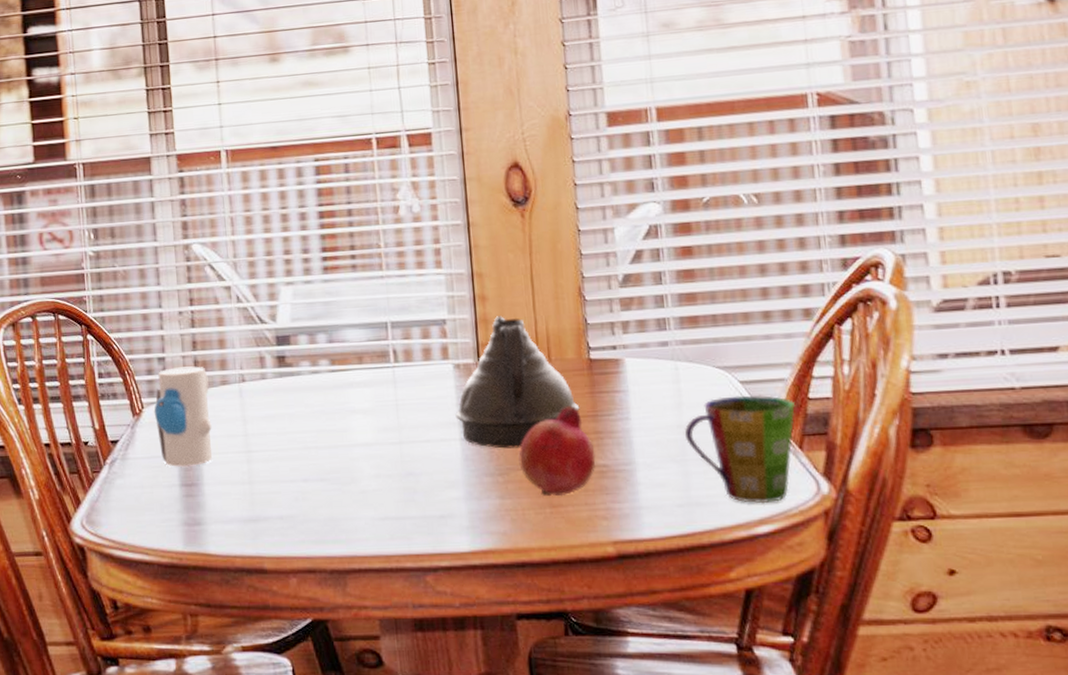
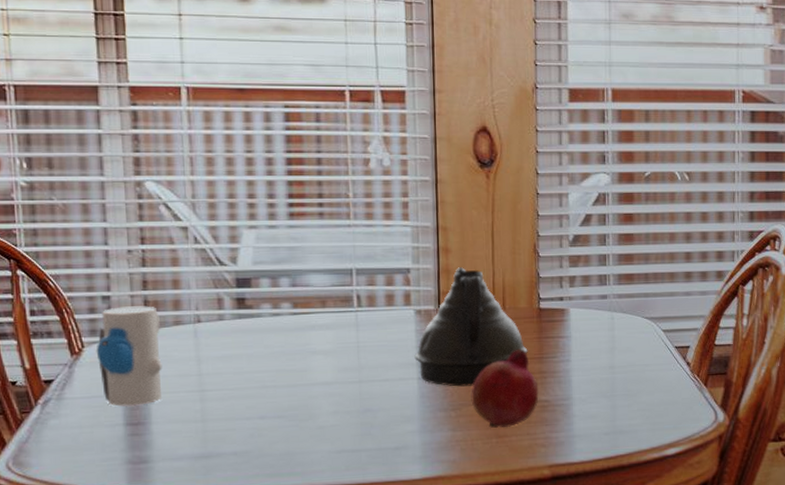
cup: present [684,394,796,504] -> none [615,341,705,431]

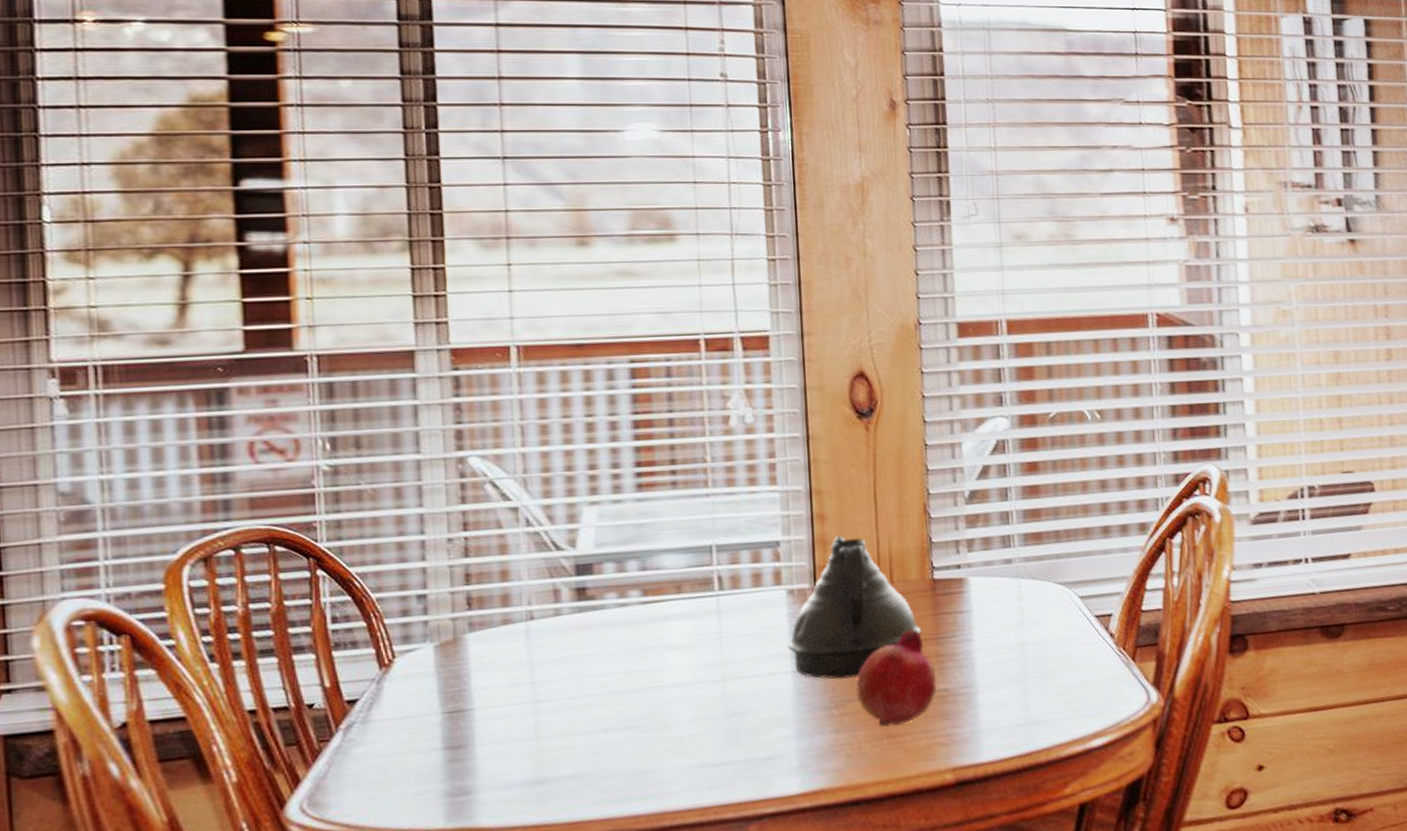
toy: present [96,306,163,407] -> none [409,603,488,727]

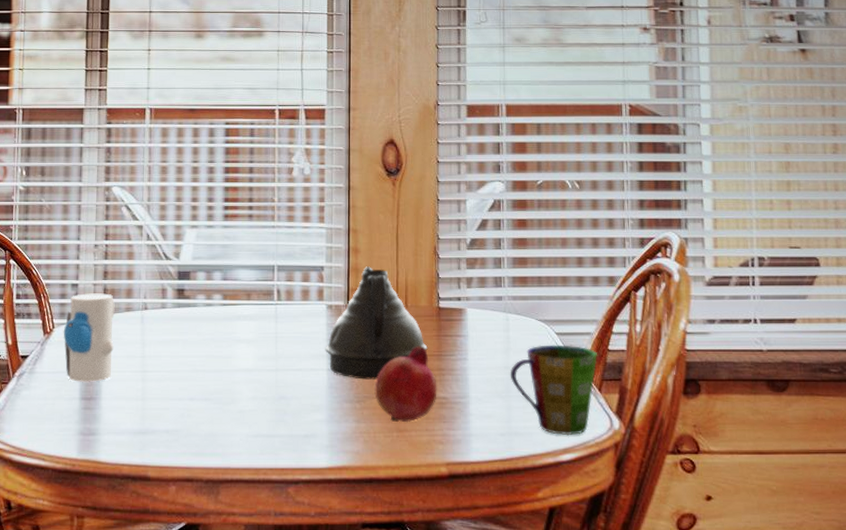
toy: none [409,603,488,727] -> present [63,293,115,382]
cup: none [1025,609,1130,717] -> present [510,345,598,436]

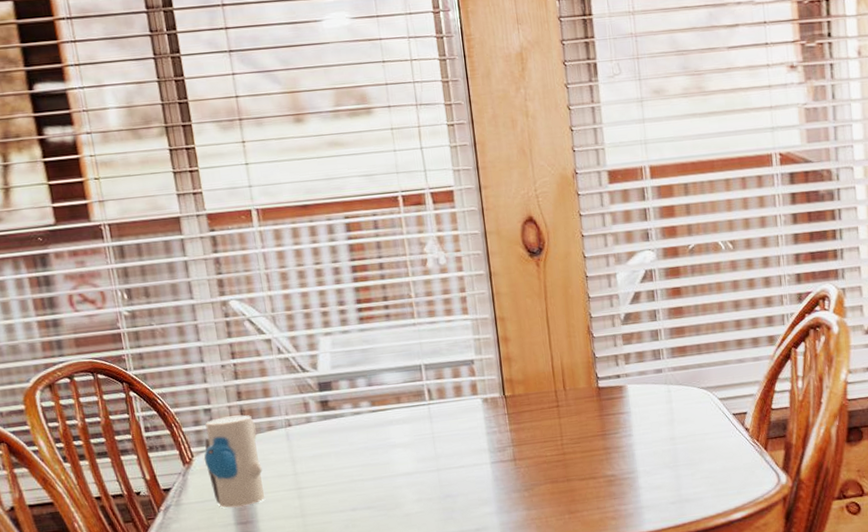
teapot: present [325,266,428,380] -> none [485,354,591,468]
fruit: present [374,345,437,423] -> none [541,427,605,505]
cup: present [510,345,598,436] -> none [676,408,762,496]

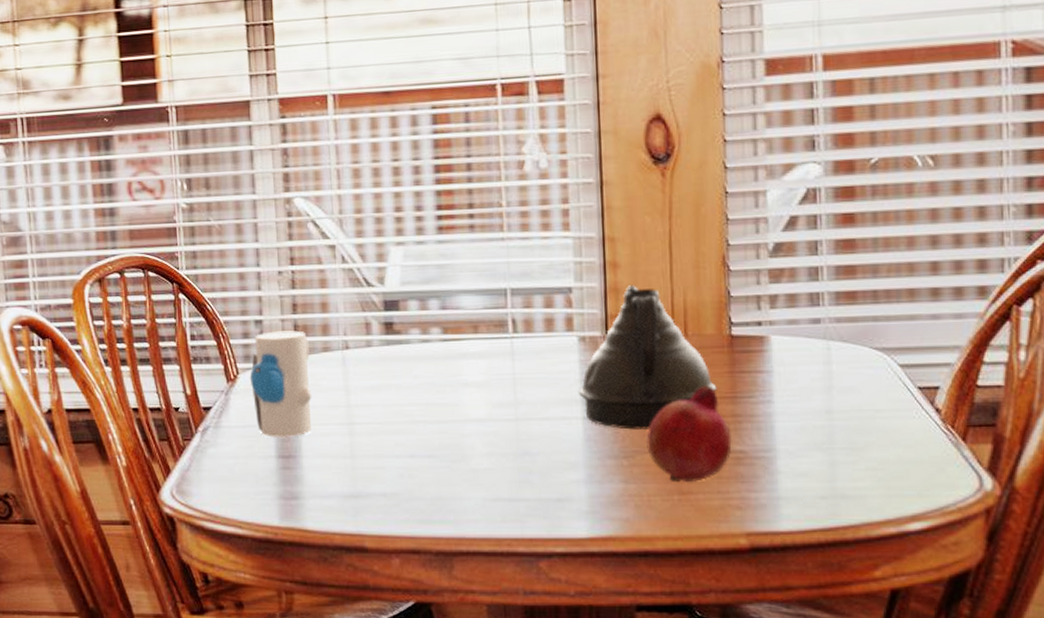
teapot: none [485,354,591,468] -> present [578,285,717,430]
fruit: none [541,427,605,505] -> present [646,385,732,483]

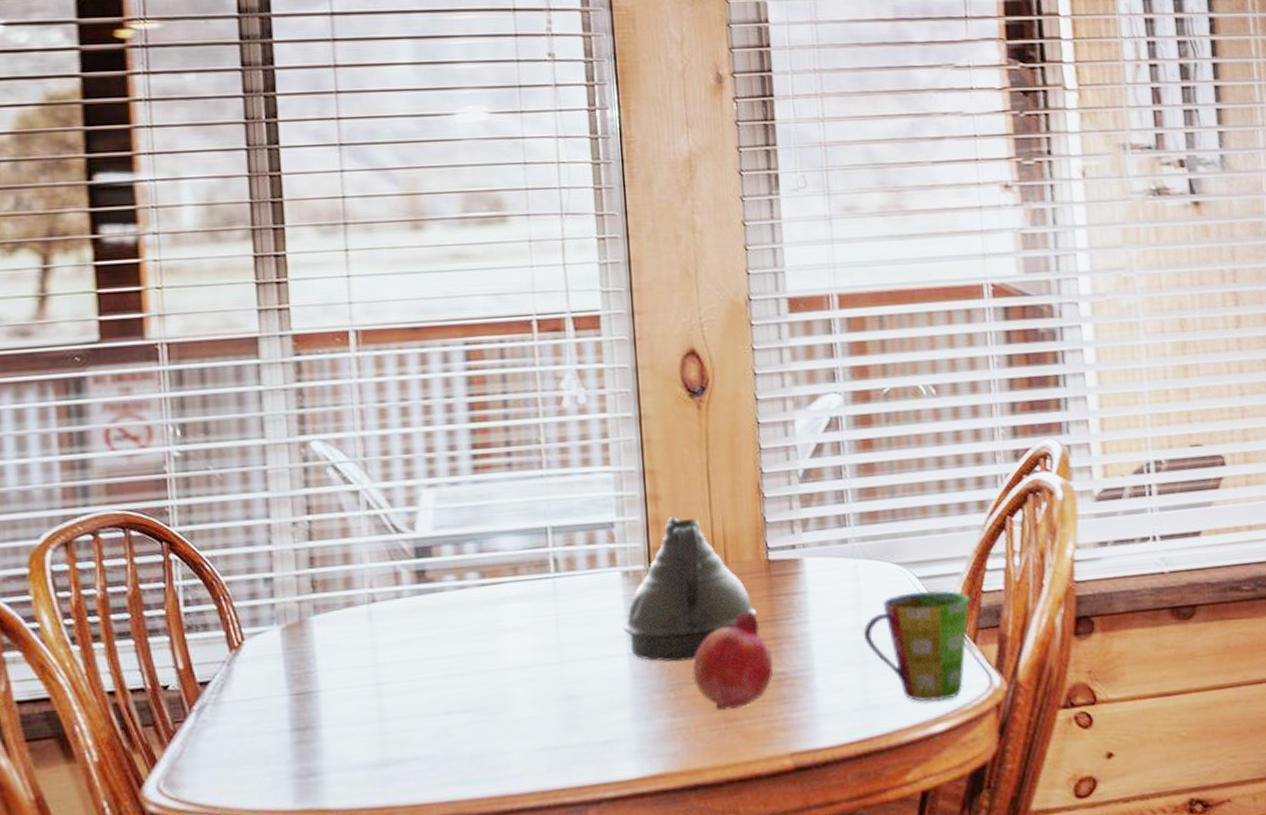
toy: present [249,330,312,437] -> none [257,586,333,709]
cup: none [833,380,962,499] -> present [863,590,970,702]

